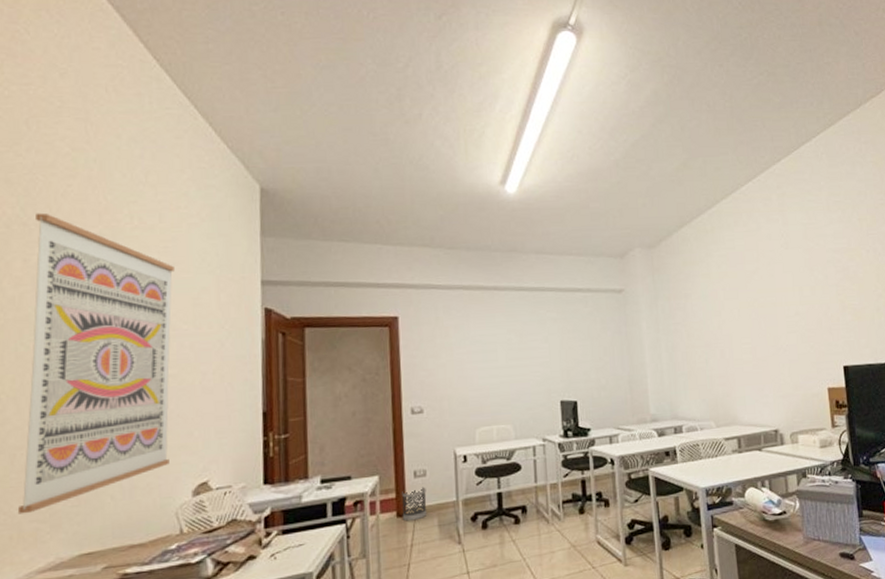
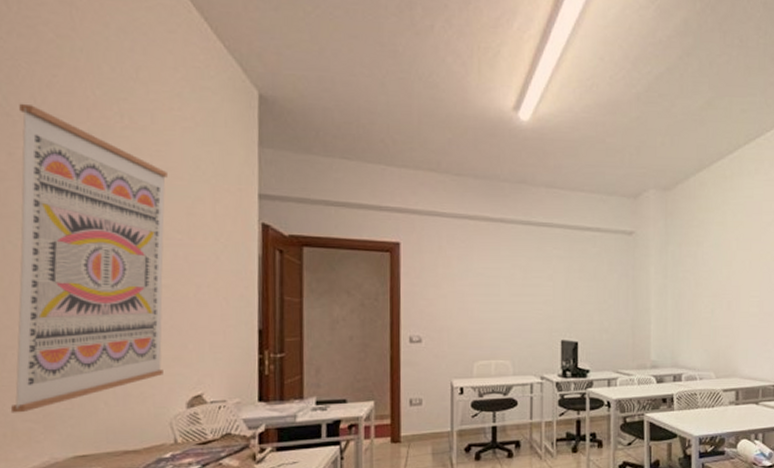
wastebasket: present [402,487,428,521] -> none [396,415,422,447]

